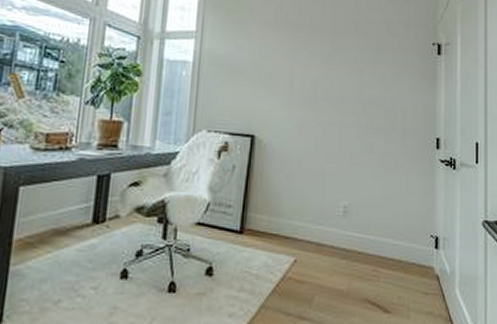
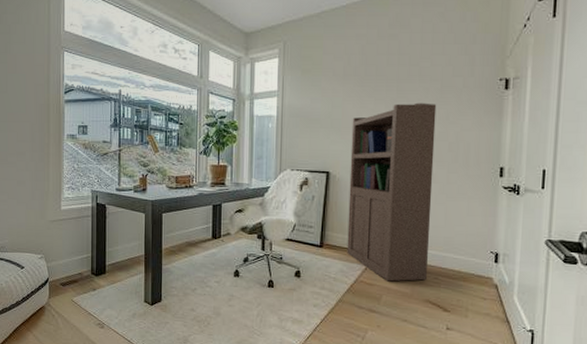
bookcase: none [272,60,373,277] -> present [347,102,437,282]

